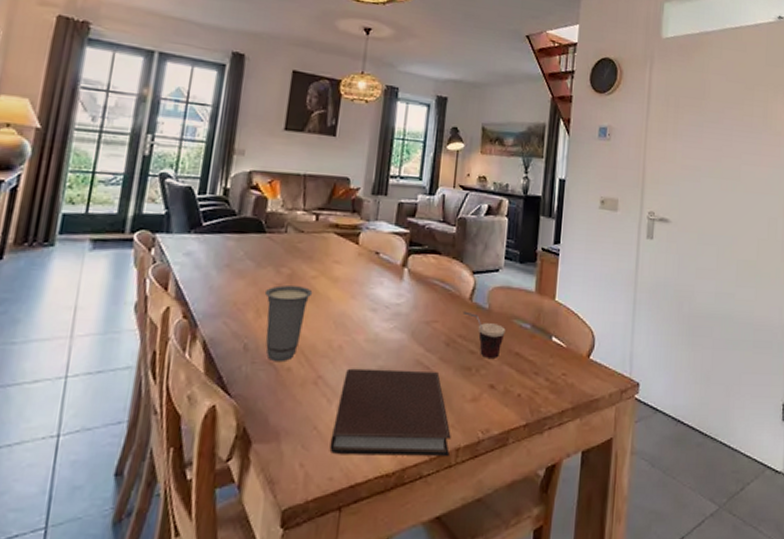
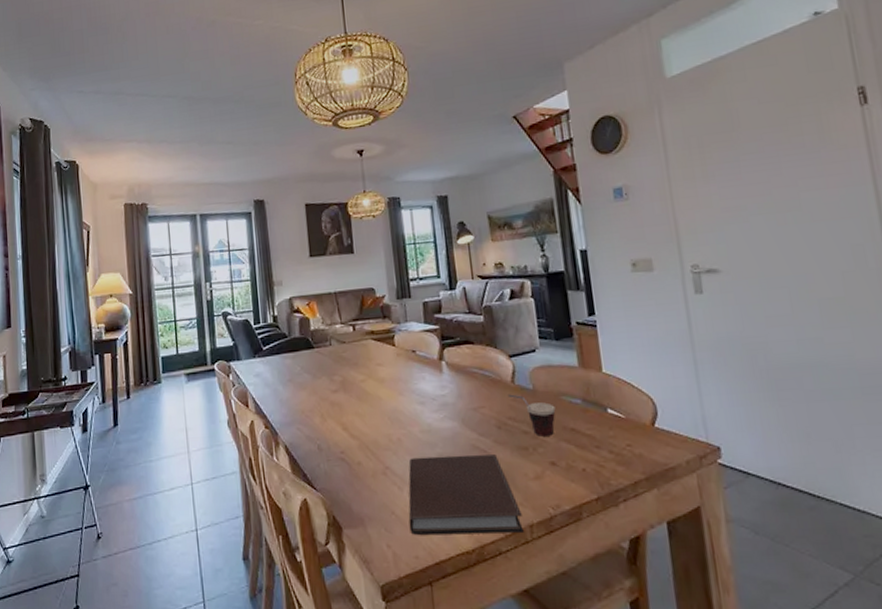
cup: present [264,285,313,361] -> none [324,390,365,457]

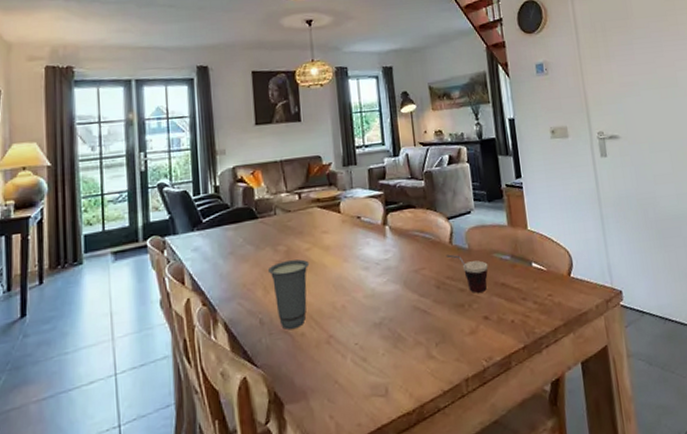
cup: none [324,390,365,457] -> present [267,259,310,330]
notebook: present [408,454,524,536] -> none [352,314,460,402]

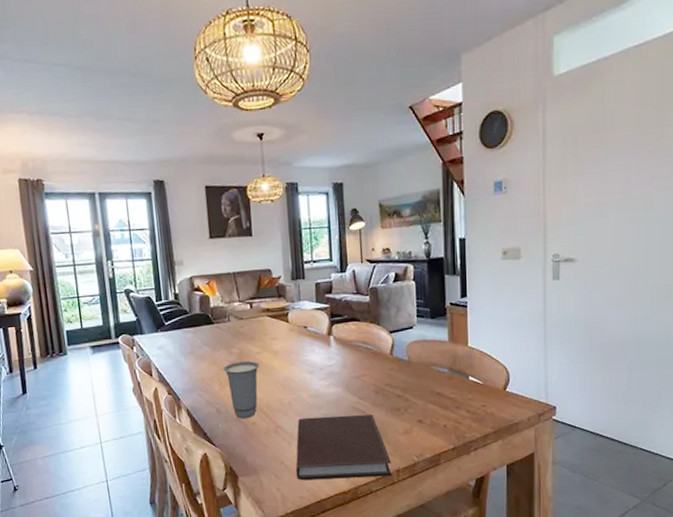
notebook: none [352,314,460,402] -> present [296,415,392,480]
cup: present [445,254,489,293] -> none [386,364,426,400]

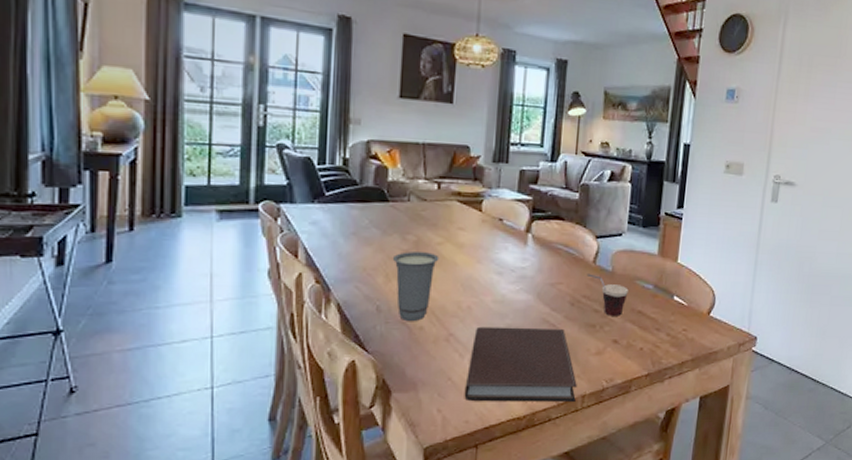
cup: none [386,364,426,400] -> present [586,273,629,316]

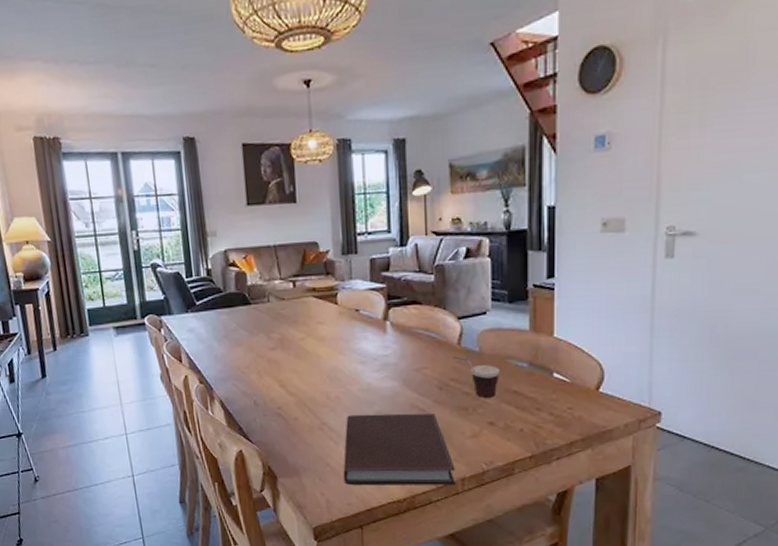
cup: present [392,252,439,321] -> none [261,348,304,413]

